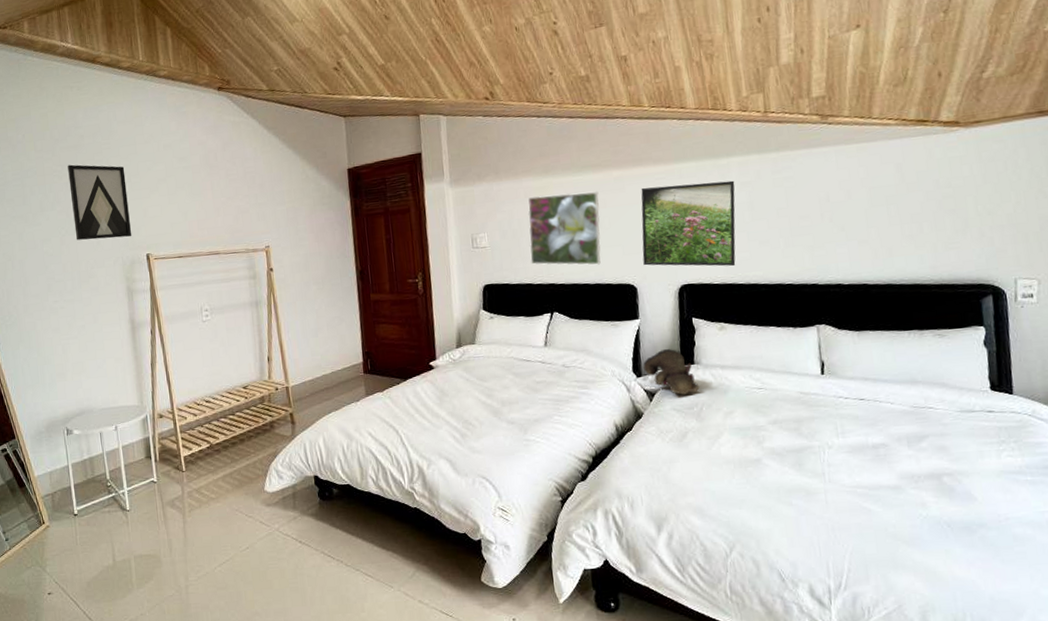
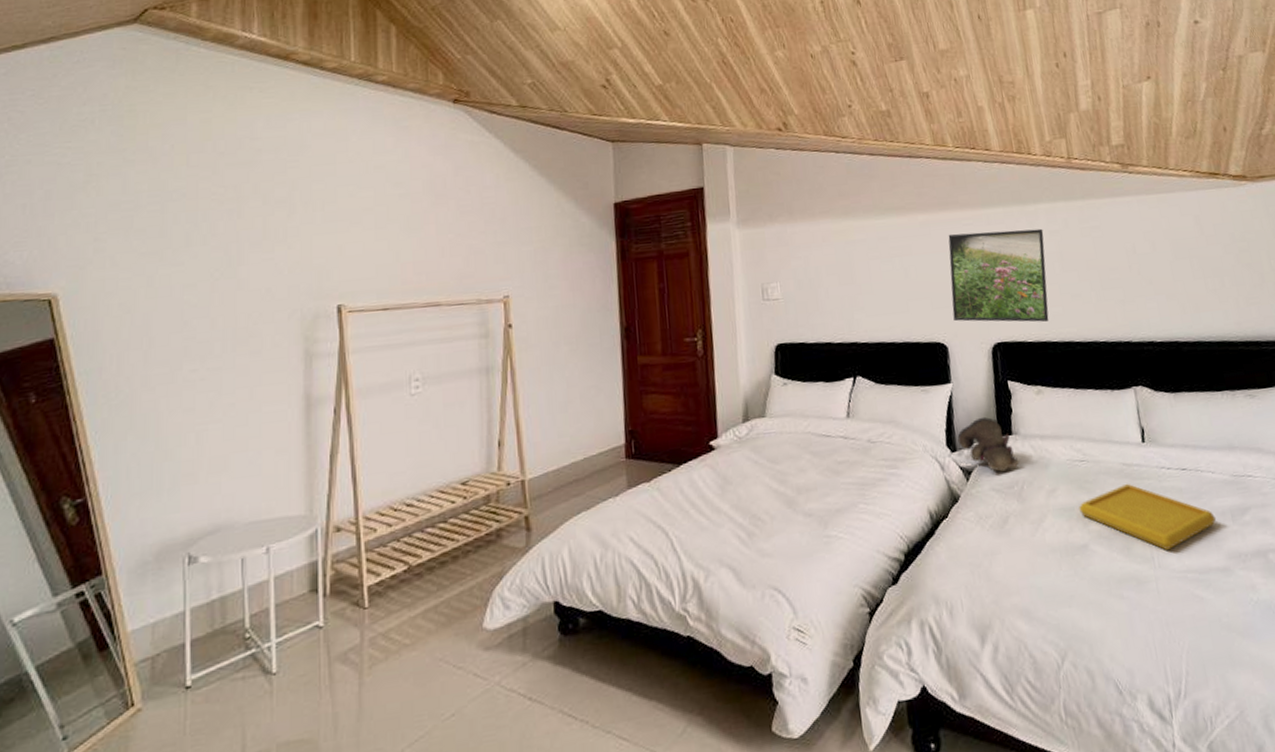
wall art: present [67,164,132,240] -> none [233,186,319,286]
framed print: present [528,192,601,265] -> none [826,237,908,321]
serving tray: none [754,409,892,469] -> present [1079,483,1217,551]

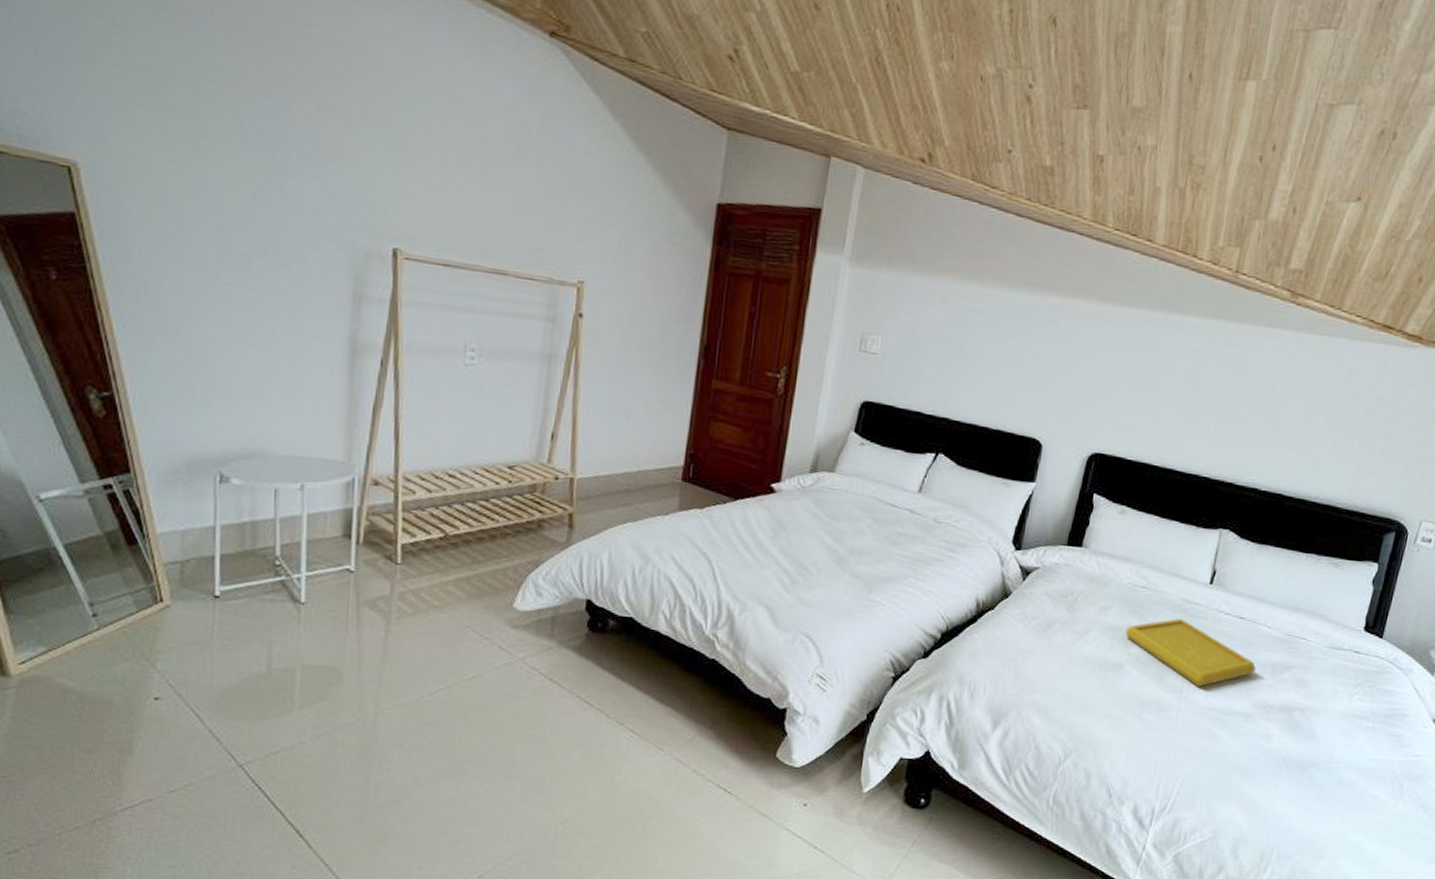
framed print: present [948,228,1049,323] -> none [1057,326,1182,444]
teddy bear: present [957,416,1019,472] -> none [1025,523,1081,580]

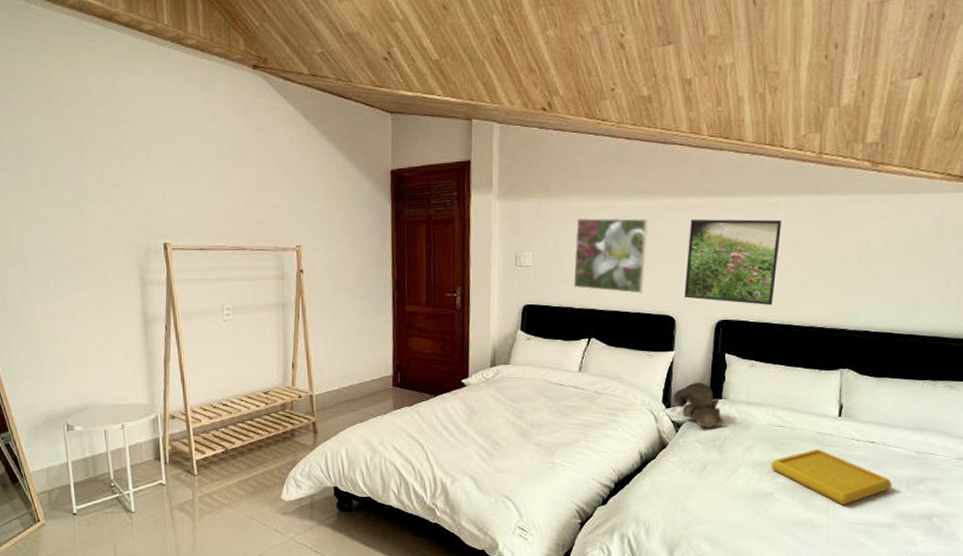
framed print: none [927,304,1028,408] -> present [573,217,648,294]
teddy bear: none [1025,523,1081,580] -> present [673,381,724,428]
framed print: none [1057,326,1182,444] -> present [684,219,782,306]

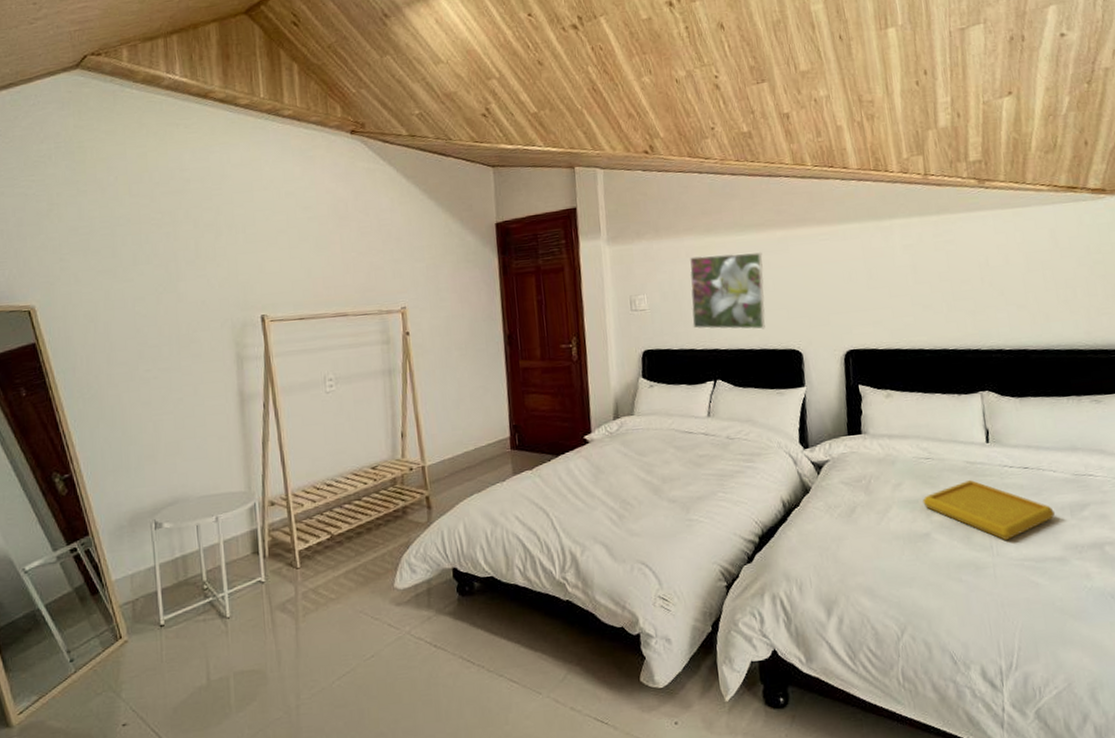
teddy bear: present [673,381,724,428] -> none [809,417,867,467]
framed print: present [684,219,782,306] -> none [805,243,901,332]

